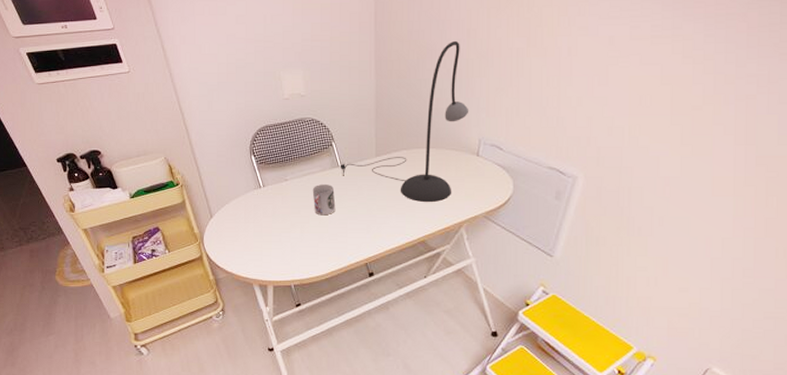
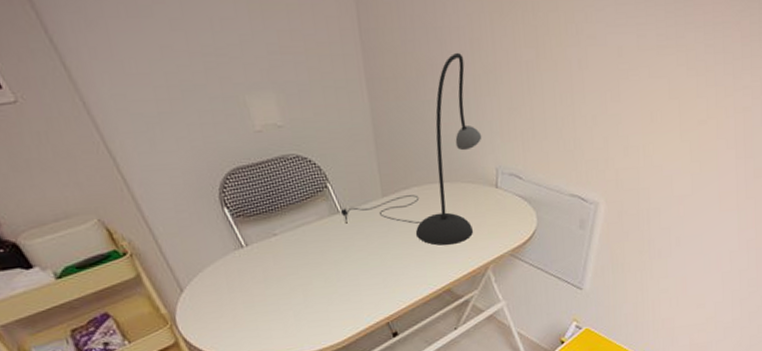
cup: present [312,185,336,216] -> none [310,235,343,274]

